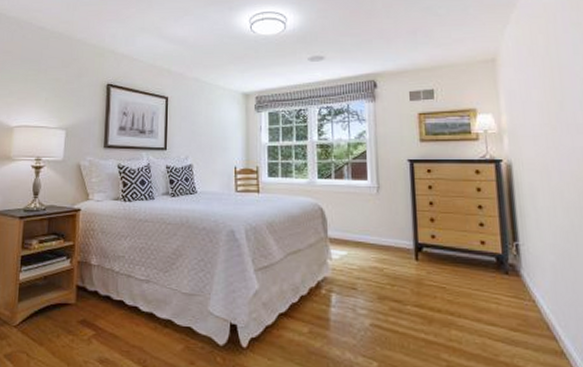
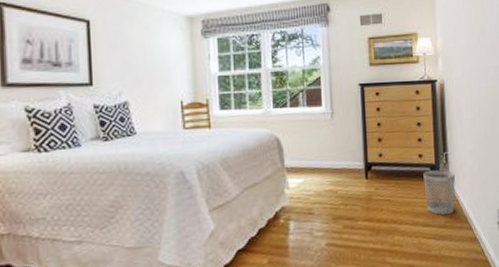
wastebasket: none [487,260,531,317] -> present [423,169,456,215]

